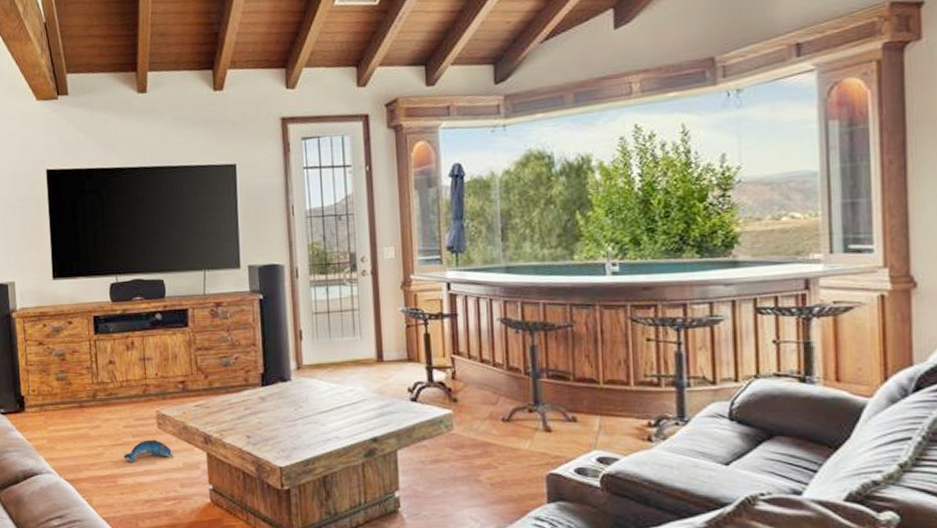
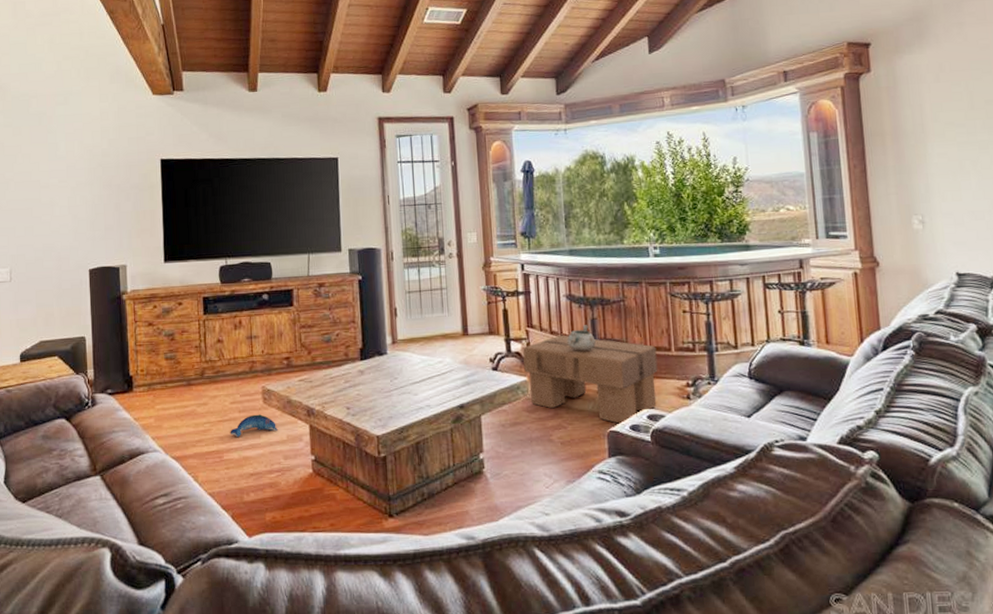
footstool: none [447,363,612,467] -> present [523,335,658,425]
decorative bowl: none [500,352,536,383] -> present [567,324,596,351]

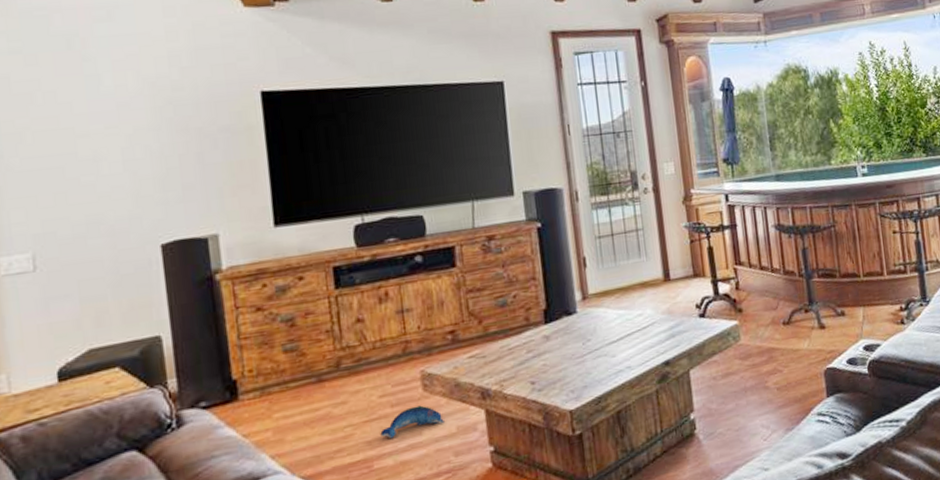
footstool: present [523,335,658,425] -> none [732,269,872,360]
decorative bowl: present [567,324,596,351] -> none [778,255,808,286]

